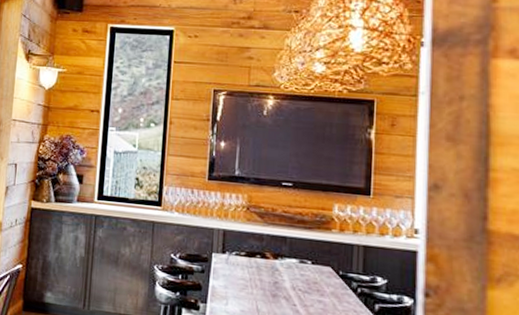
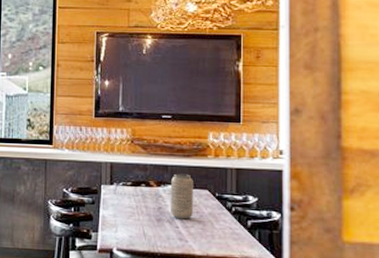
vase: none [288,246,315,298] -> present [171,173,193,220]

